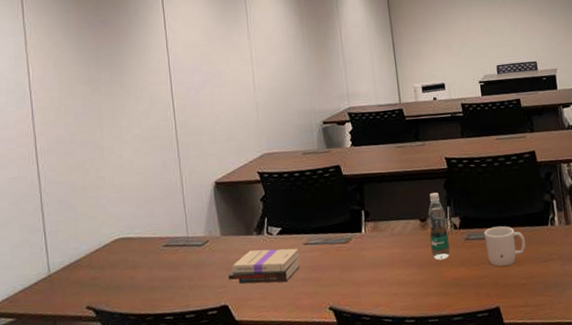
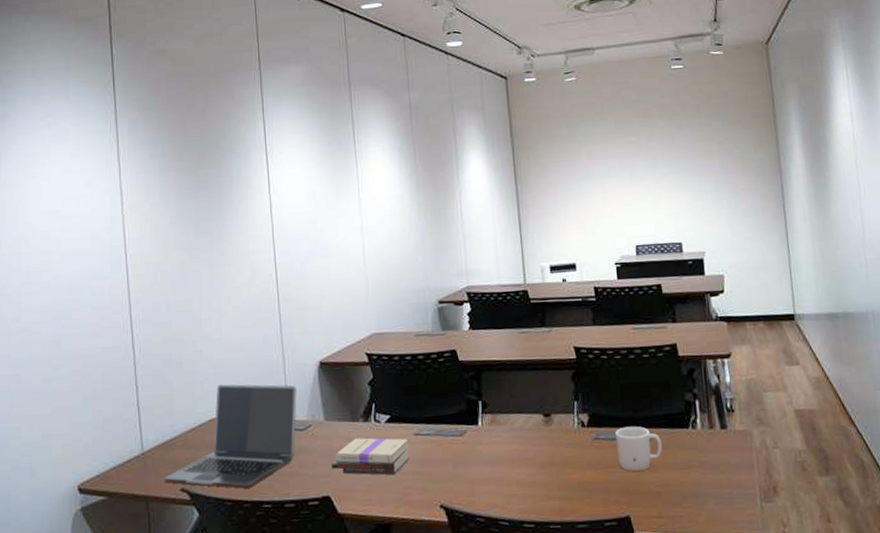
laptop: none [70,204,195,303] -> present [164,384,297,489]
bottle: present [427,192,450,260] -> none [552,385,576,461]

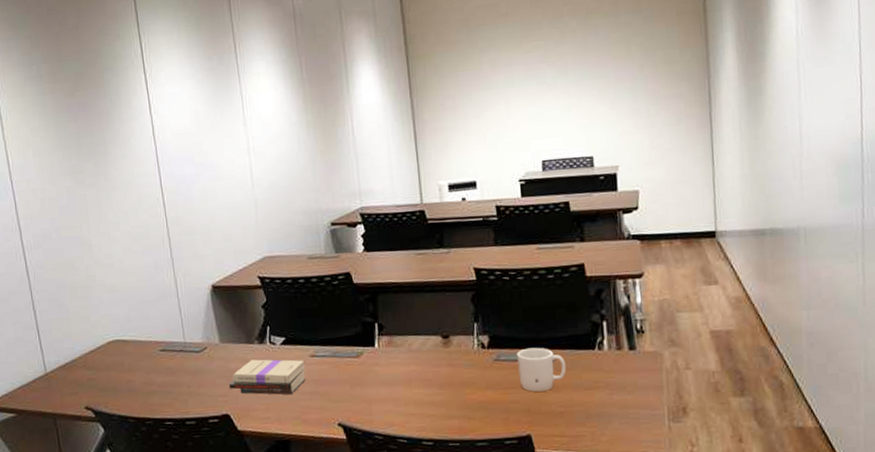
laptop: present [164,384,297,489] -> none [68,308,193,407]

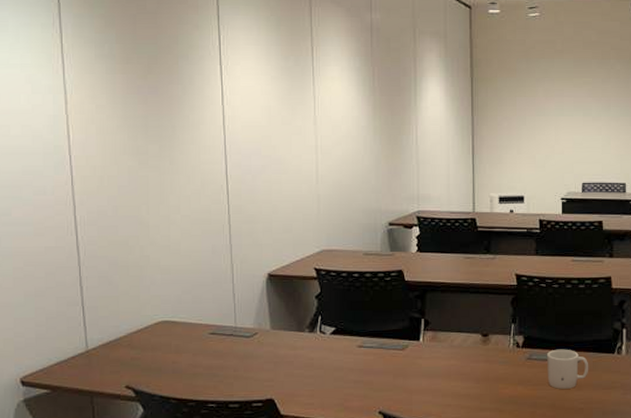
books: present [229,359,306,395] -> none [276,347,352,383]

